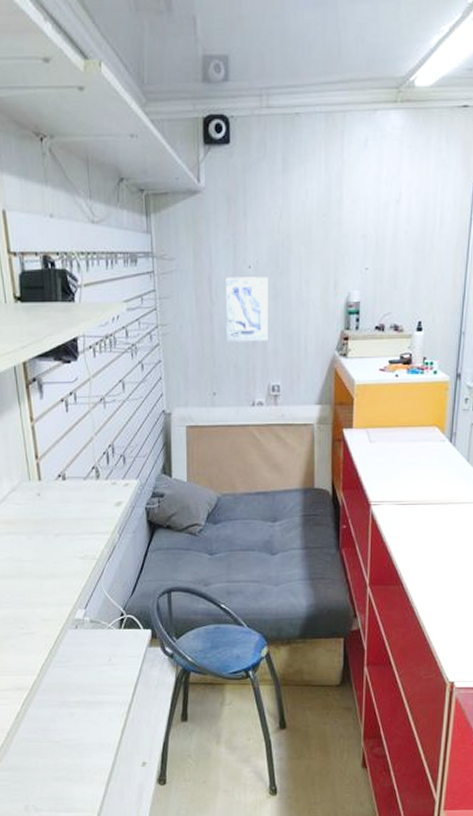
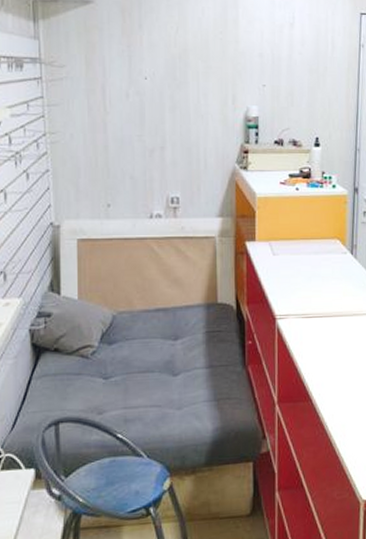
wall art: present [226,277,268,342] -> none [121,87,166,153]

